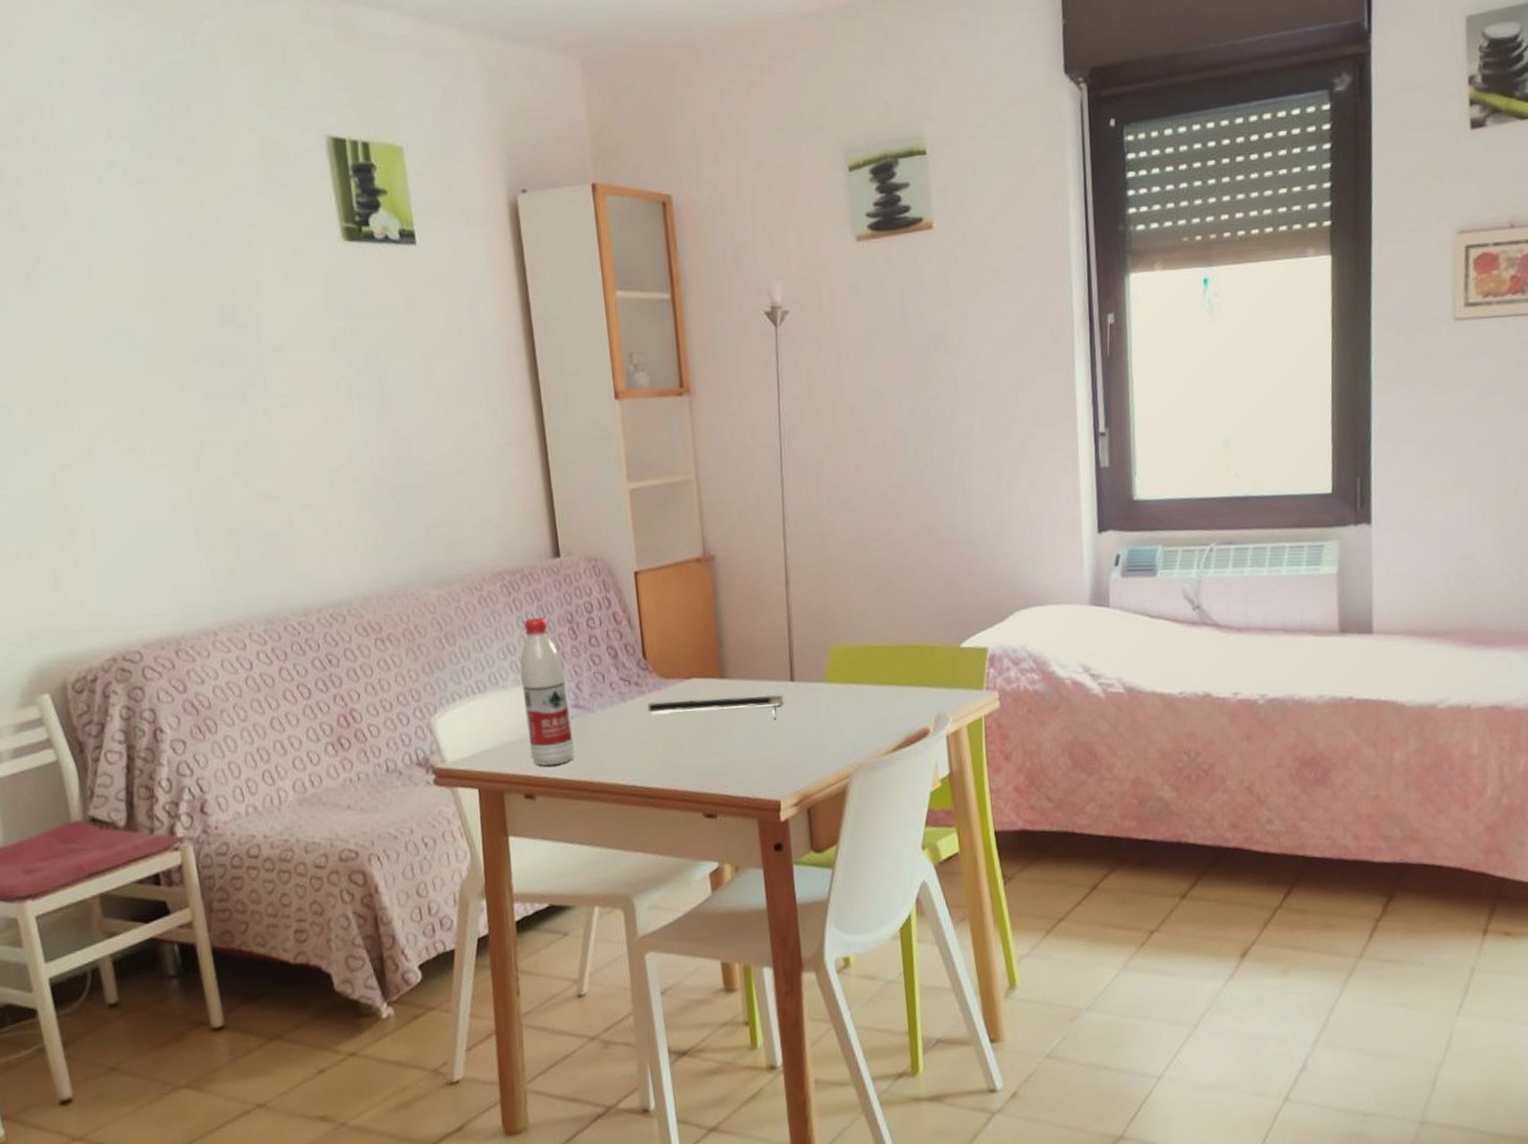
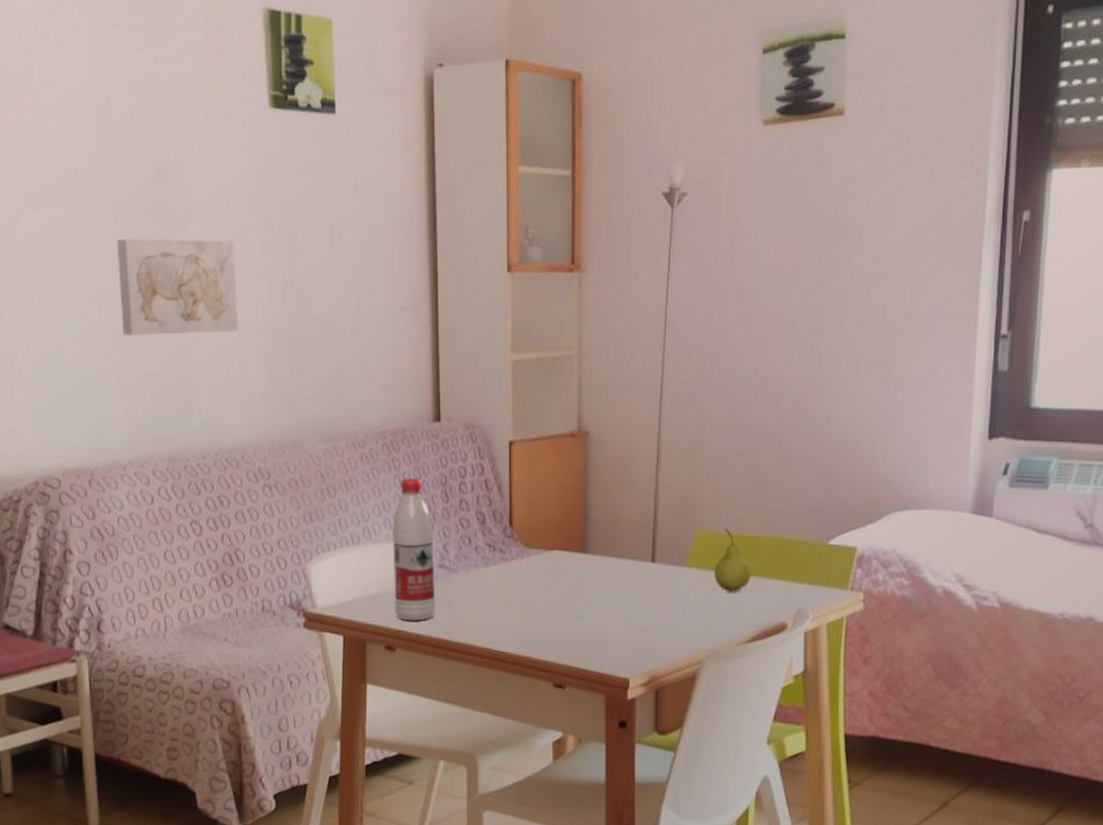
wall art: none [182,383,331,491] -> present [116,238,238,336]
notepad: present [648,695,784,720] -> none [509,570,643,599]
fruit: none [853,640,890,704] -> present [714,528,751,593]

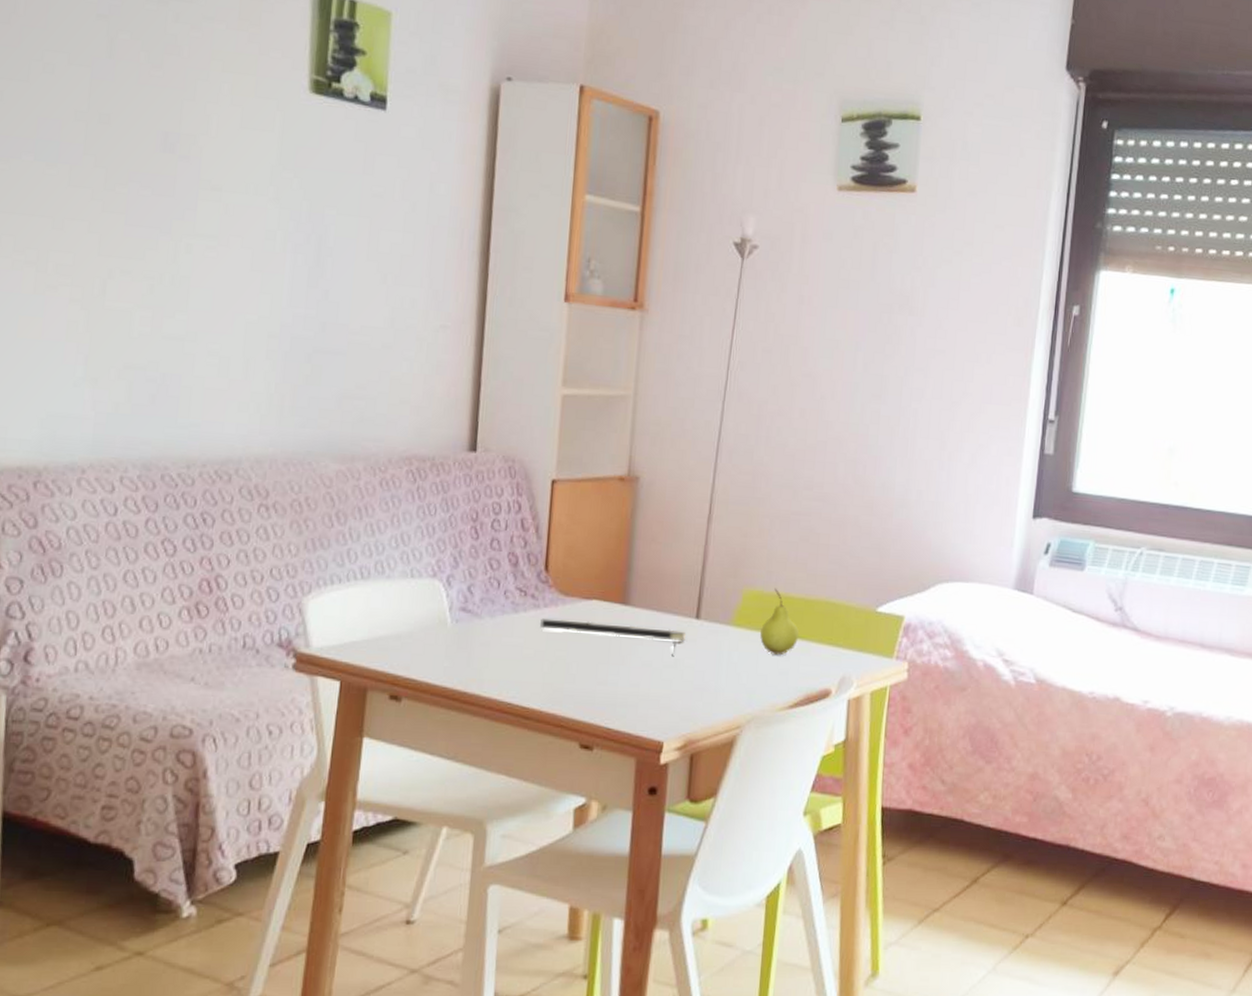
wall art: present [116,238,238,336] -> none [99,209,251,329]
water bottle: present [391,478,436,621] -> none [405,510,458,669]
notepad: none [509,570,643,599] -> present [540,618,685,657]

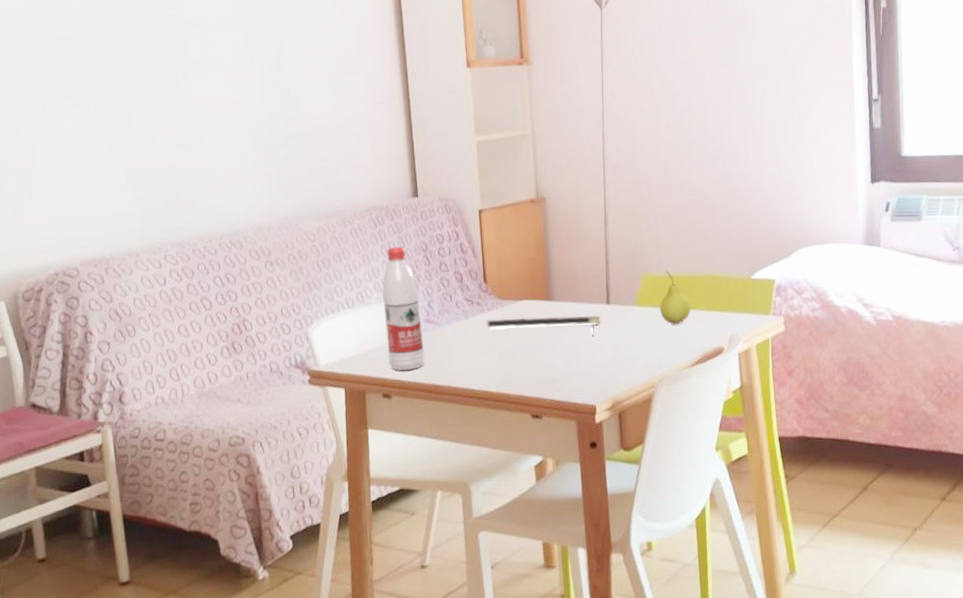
water bottle: none [405,510,458,669] -> present [381,247,425,371]

